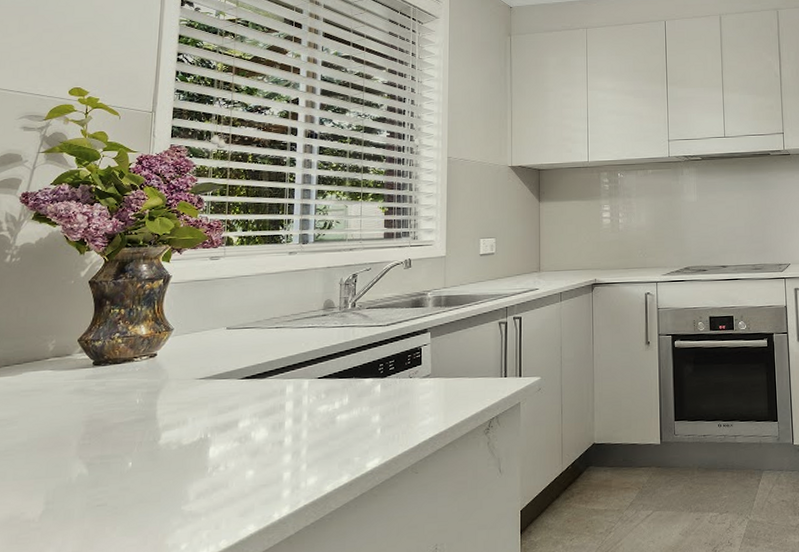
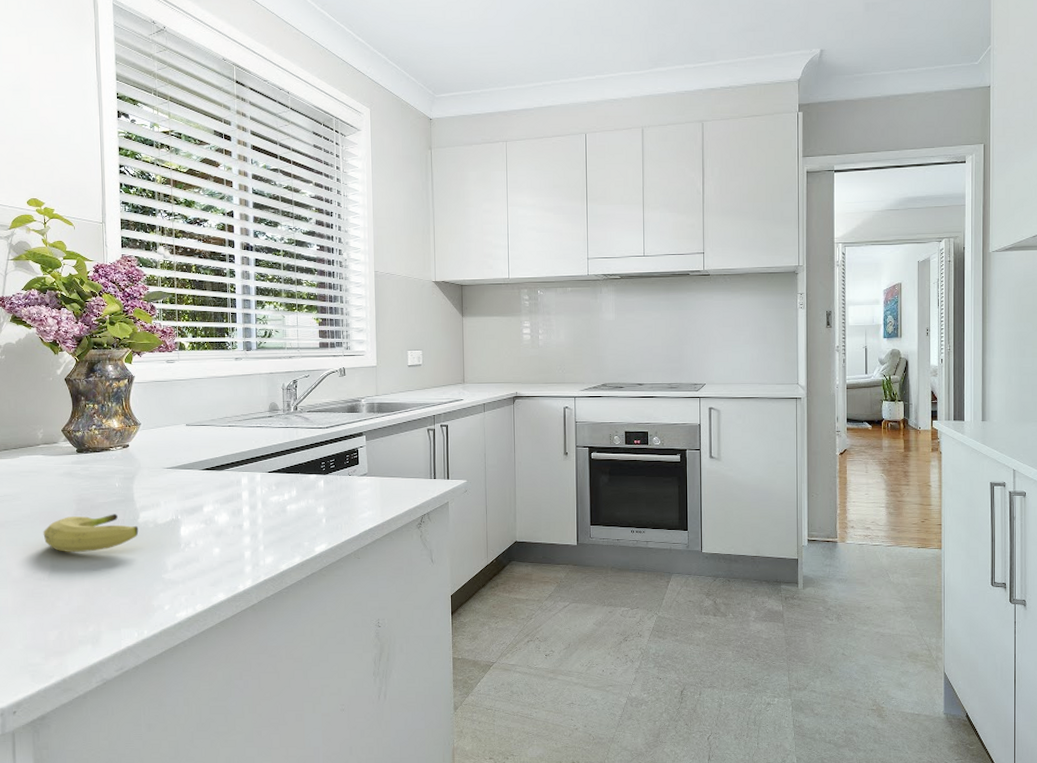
fruit: none [39,435,159,486] -> present [43,514,139,552]

